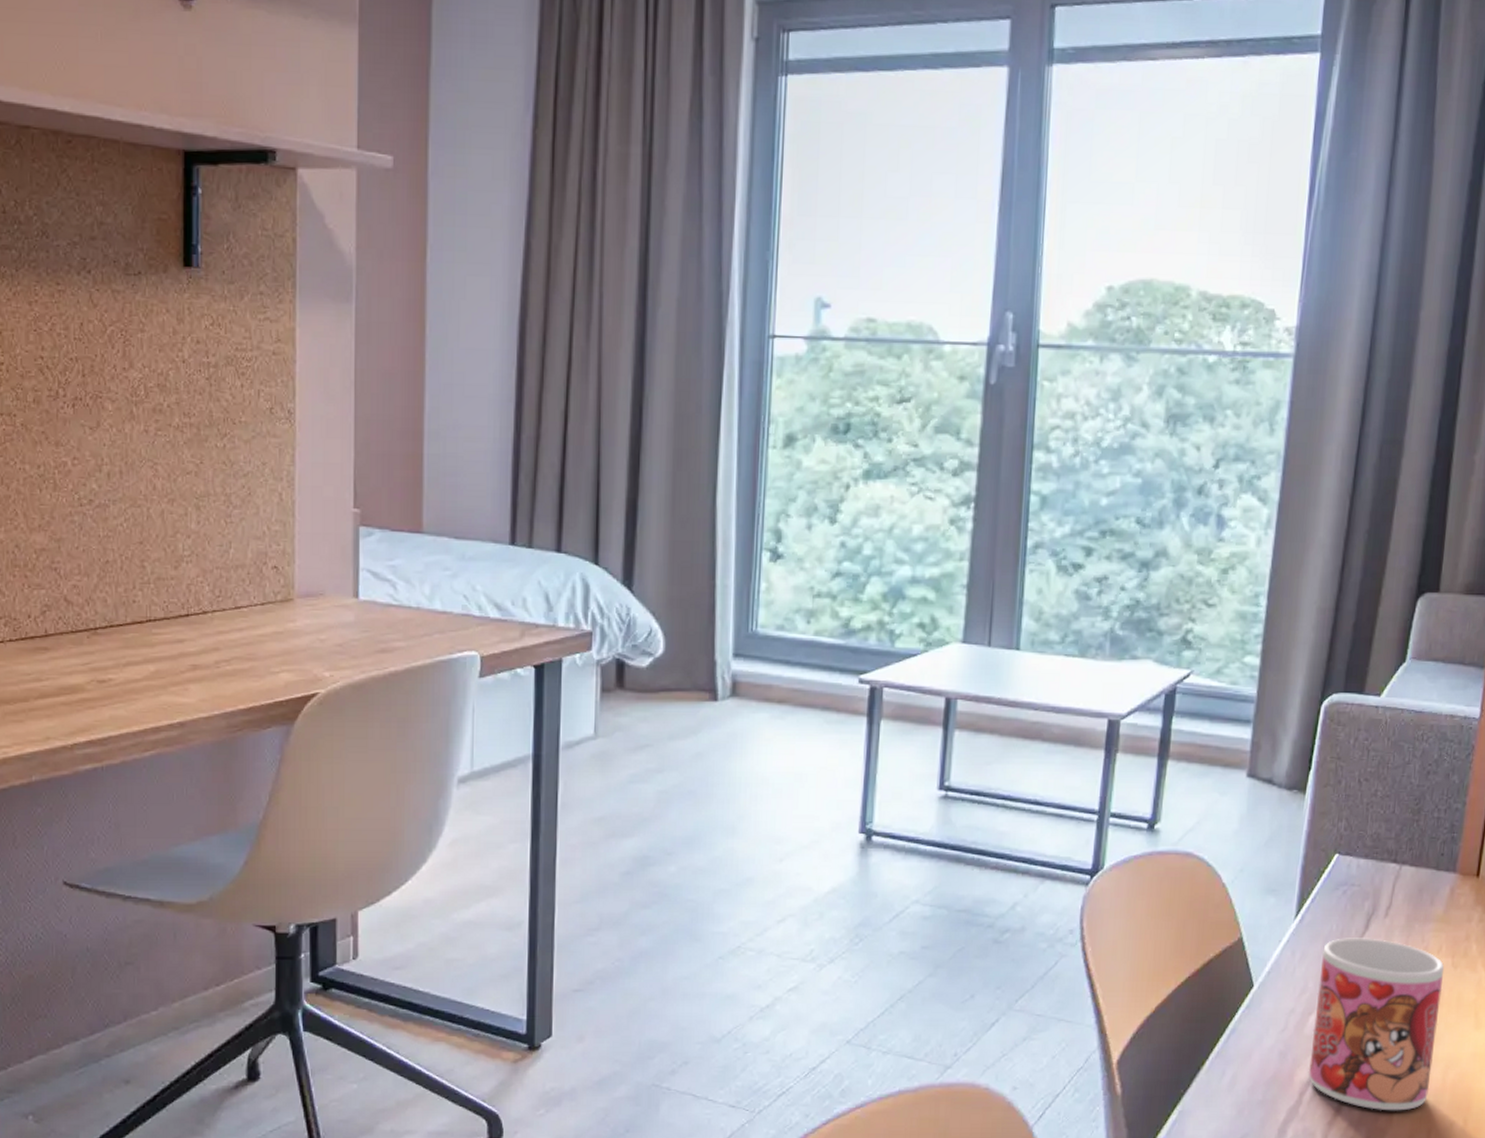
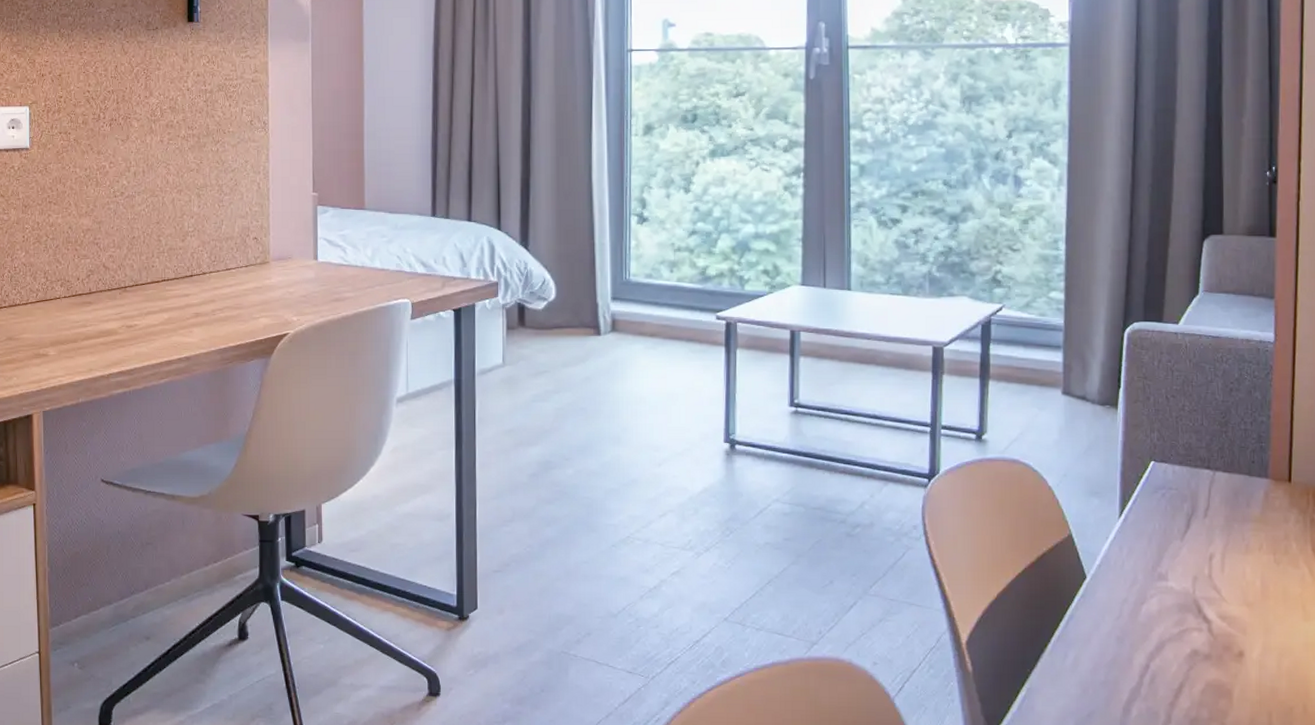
mug: present [1308,938,1445,1111] -> none [1146,535,1268,695]

